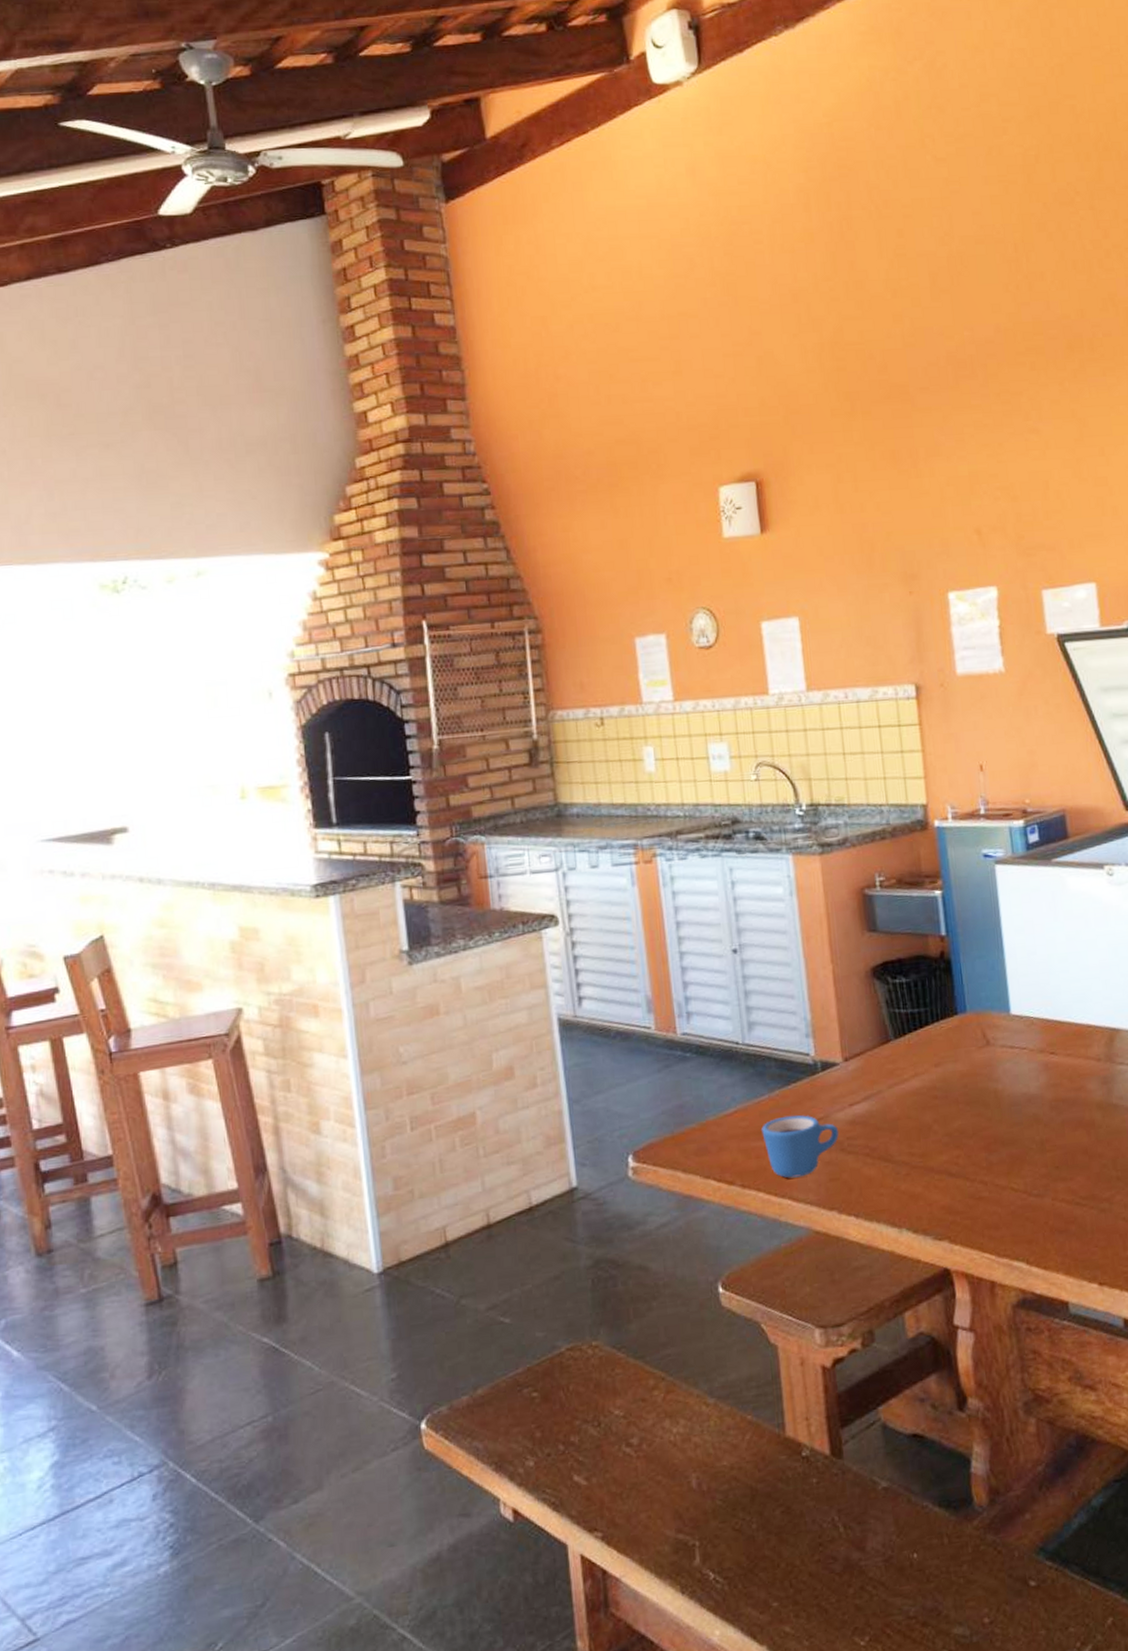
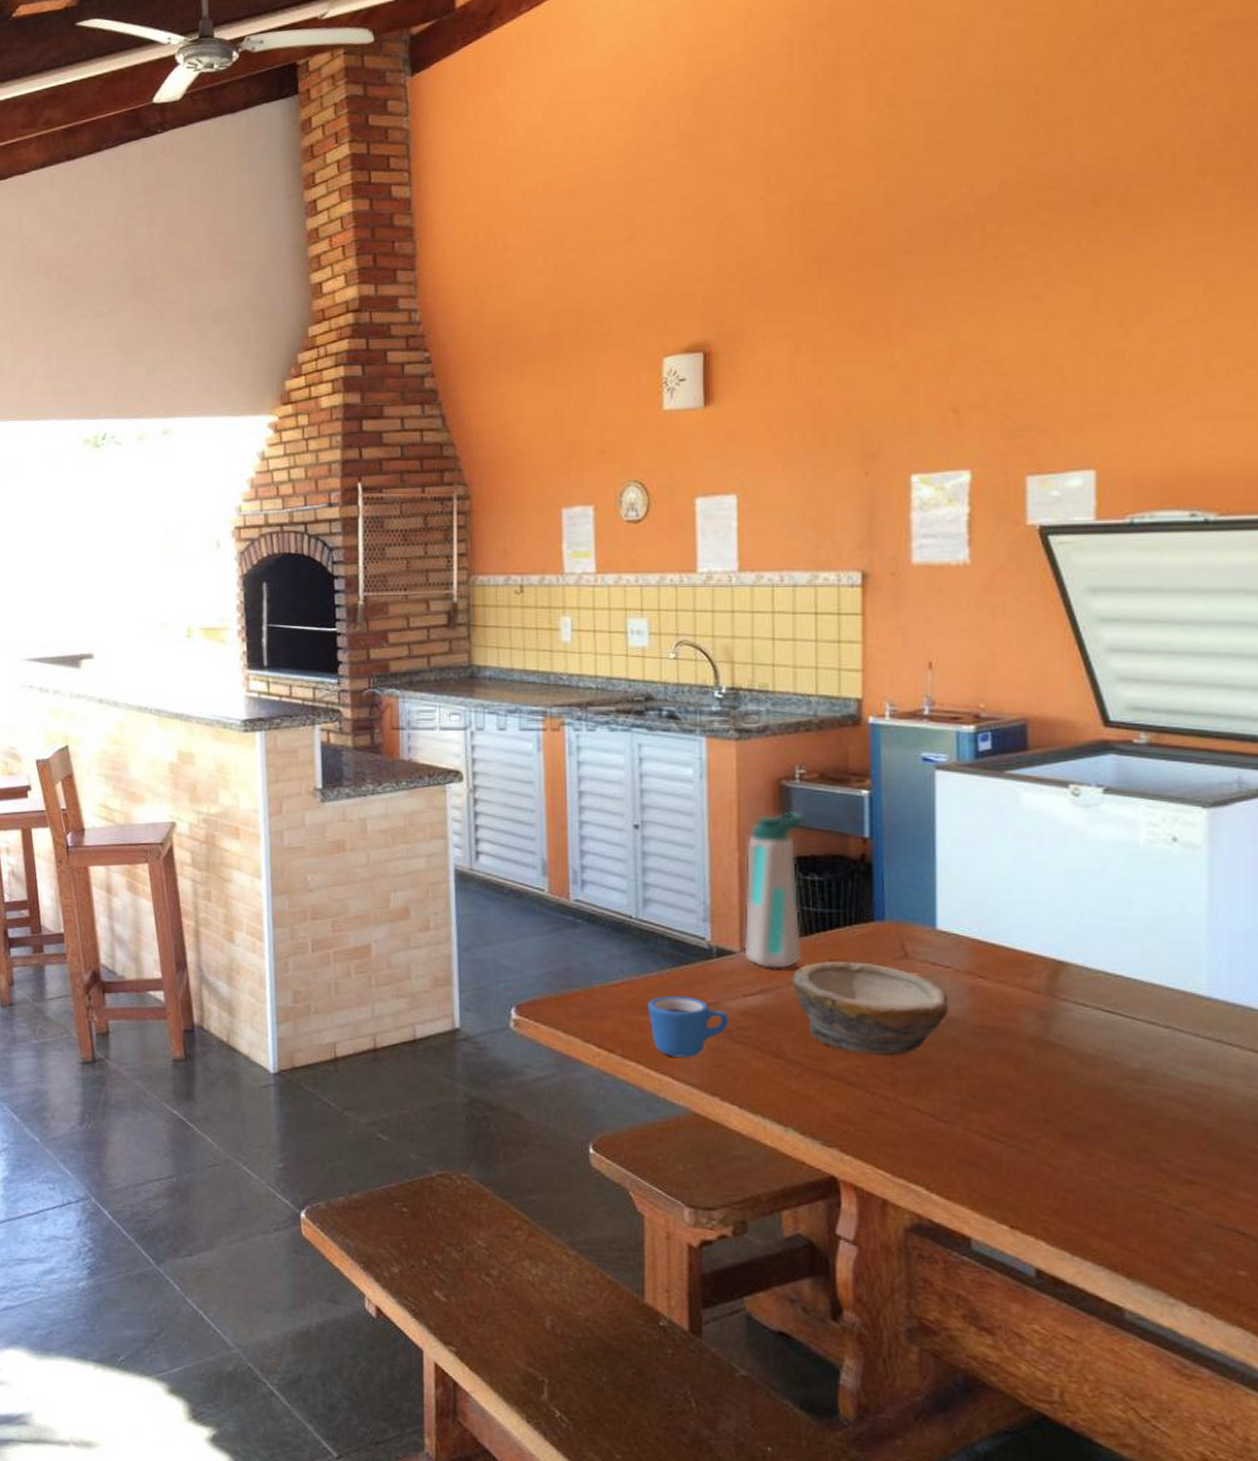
water bottle: none [838,917,899,1076] -> present [744,810,806,969]
bowl: none [891,1055,1028,1145] -> present [792,960,948,1057]

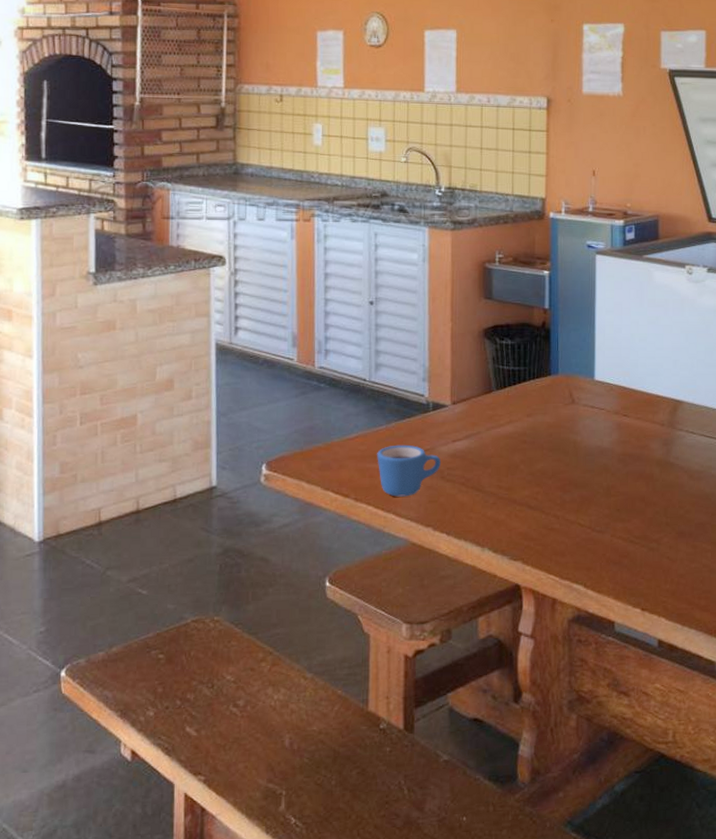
water bottle: present [744,810,806,969] -> none [454,287,503,418]
bowl: present [792,960,948,1057] -> none [490,408,601,484]

